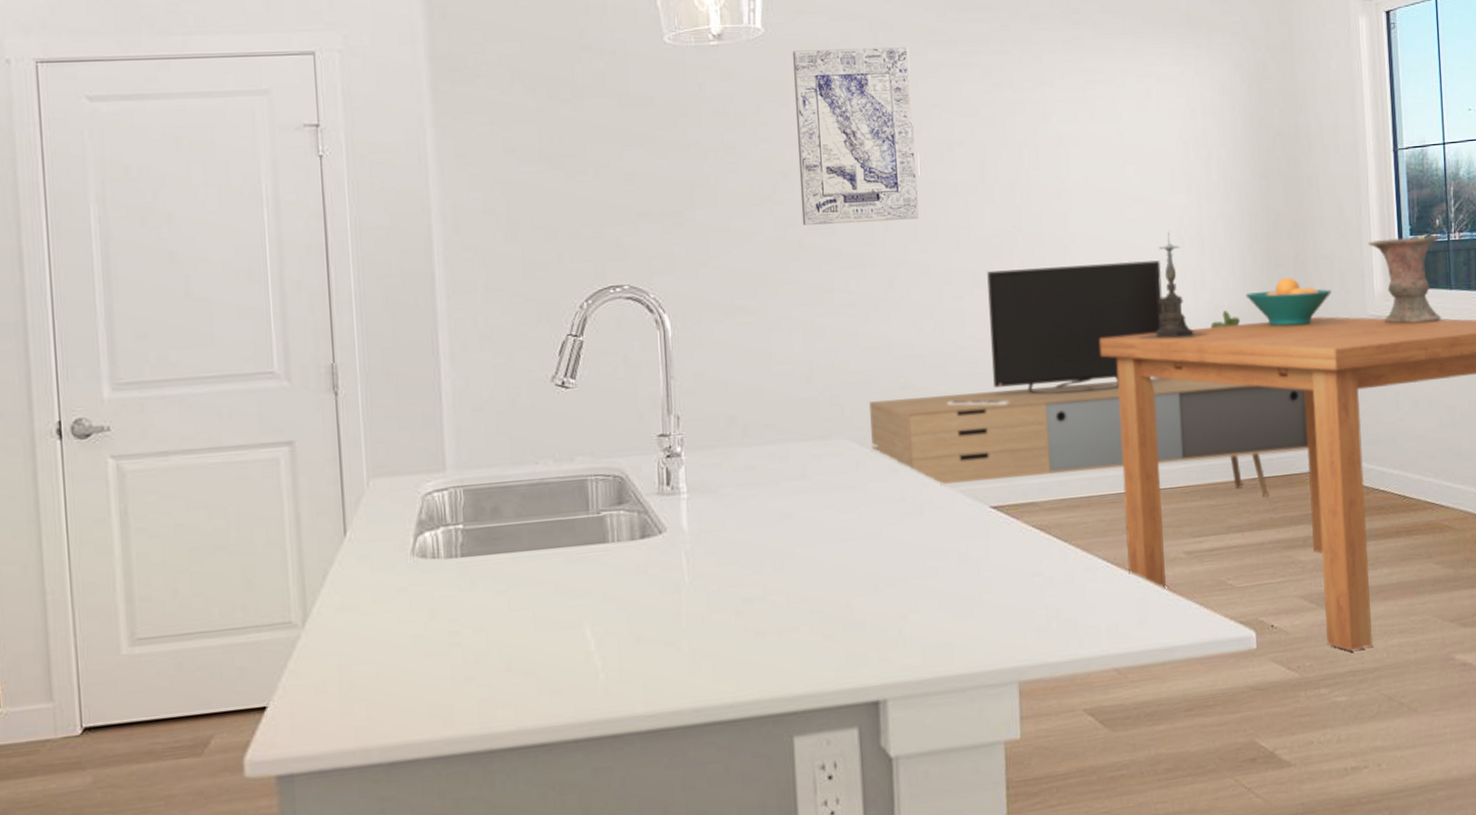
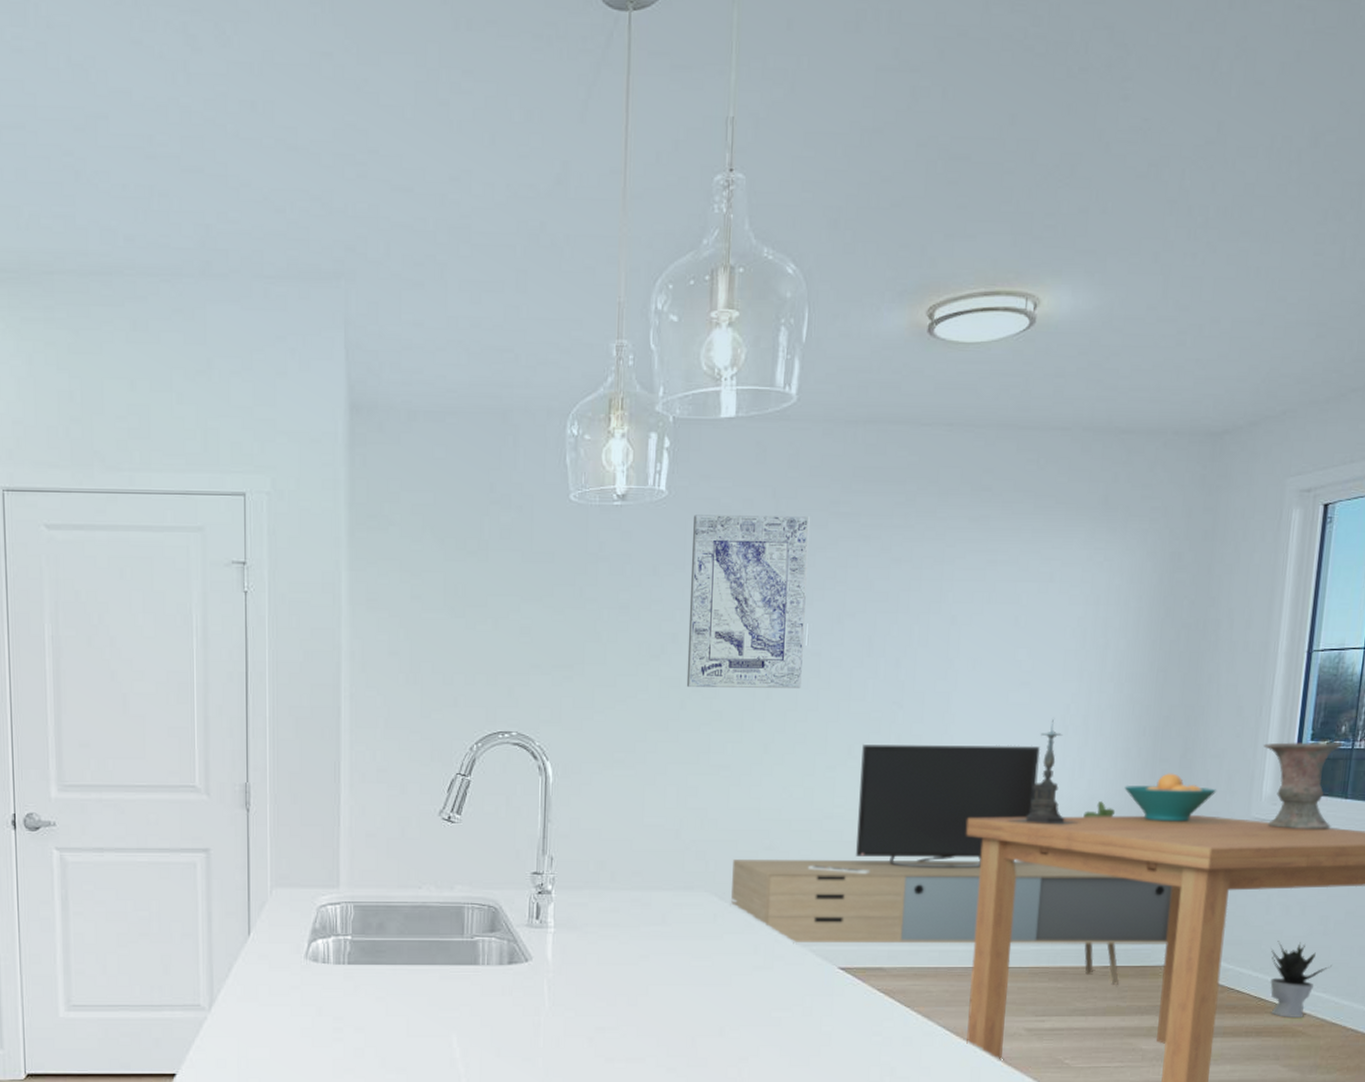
potted plant: none [1407,435,1465,513] -> present [1270,941,1332,1017]

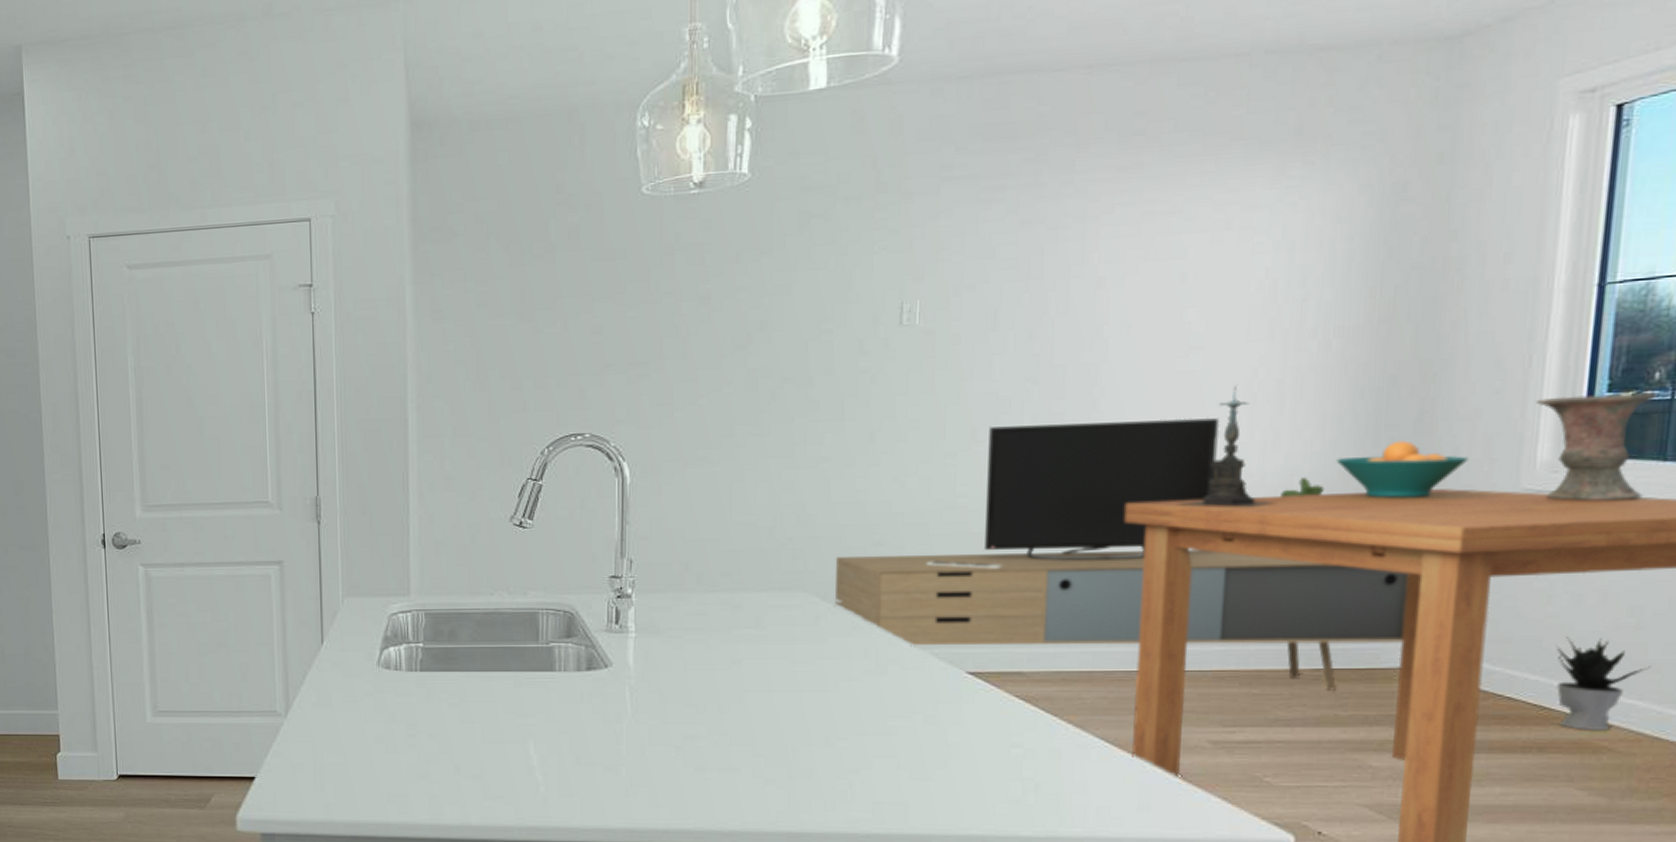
wall art: present [686,515,810,688] -> none [777,185,918,376]

